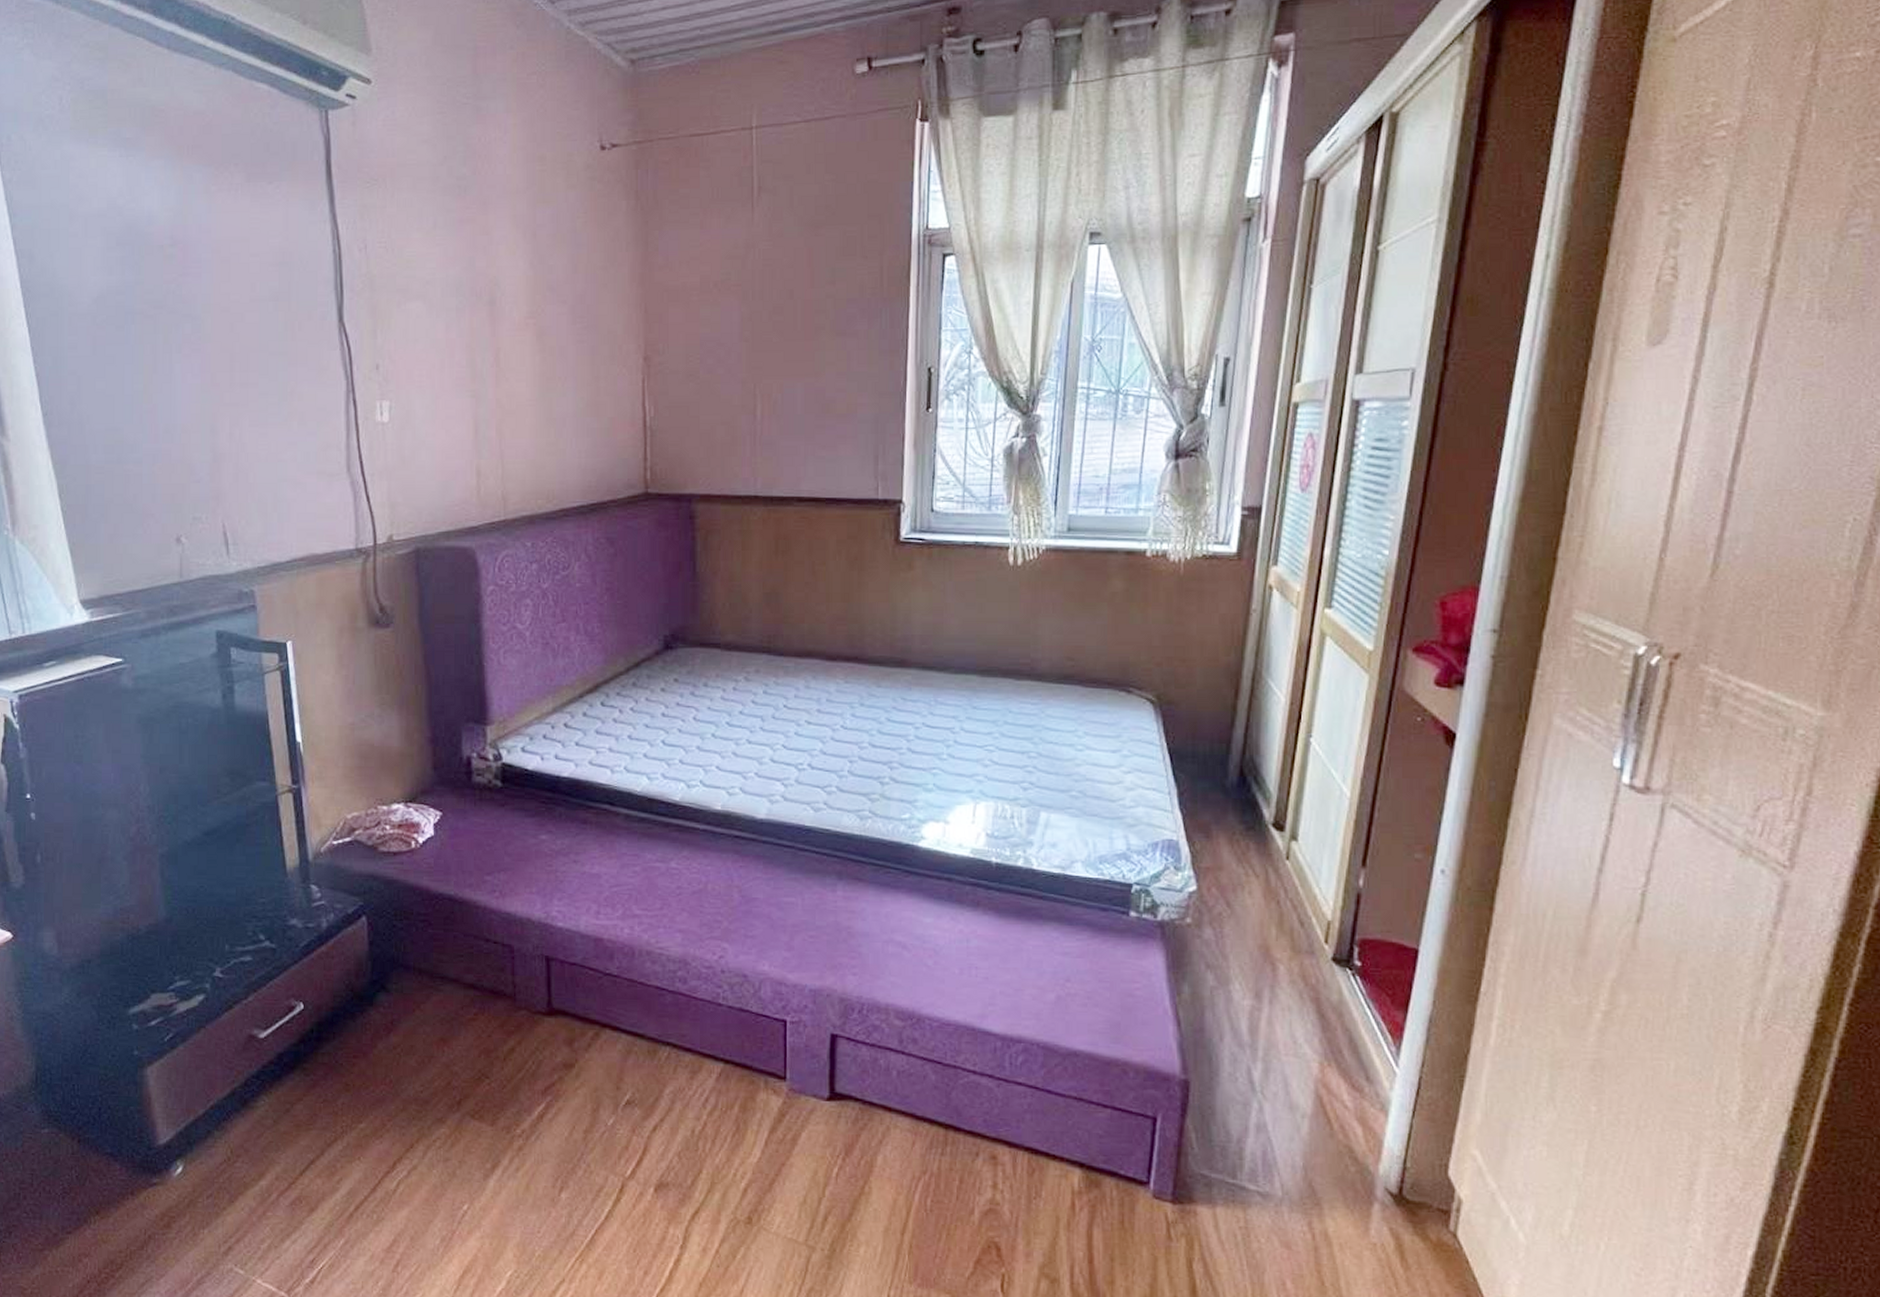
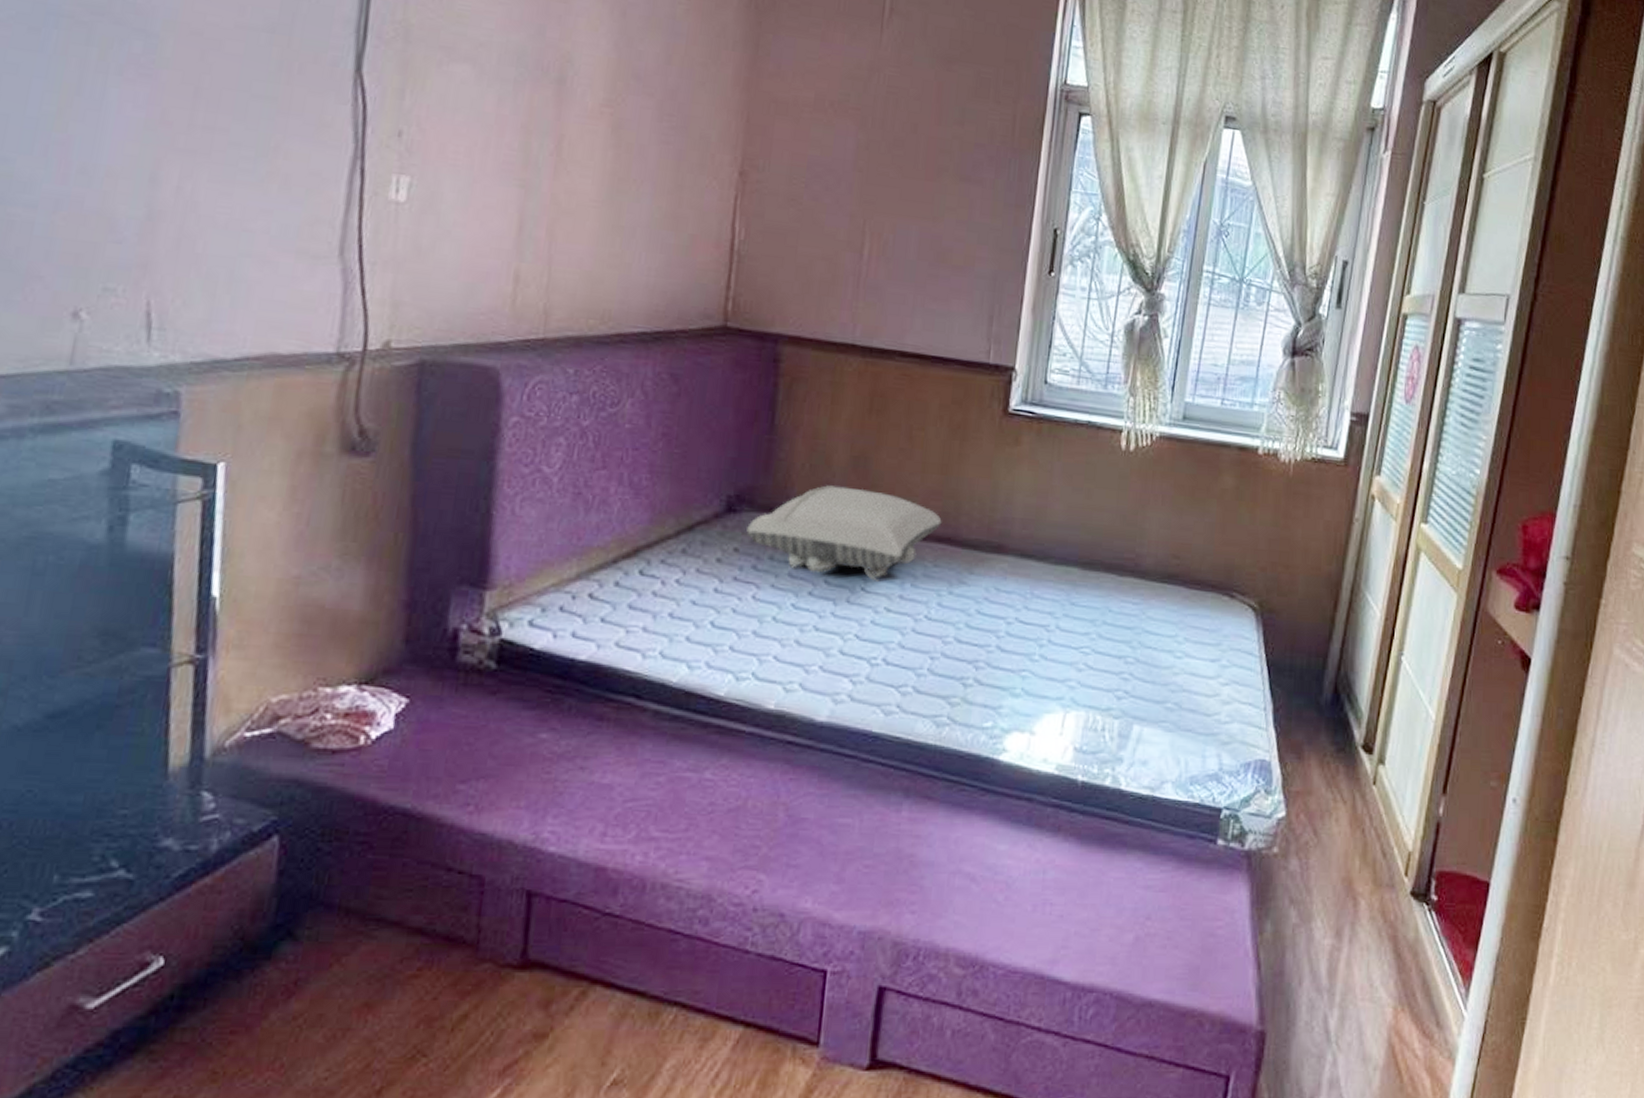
pillow: none [683,620,848,699] -> present [746,485,942,582]

